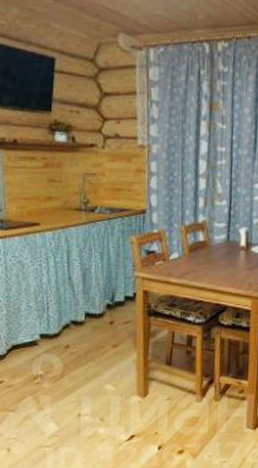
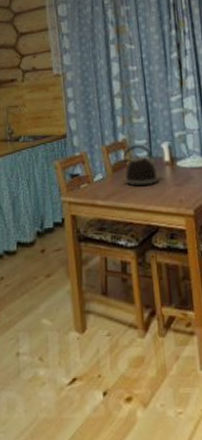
kettle: none [199,227,234,268] -> present [122,144,158,187]

